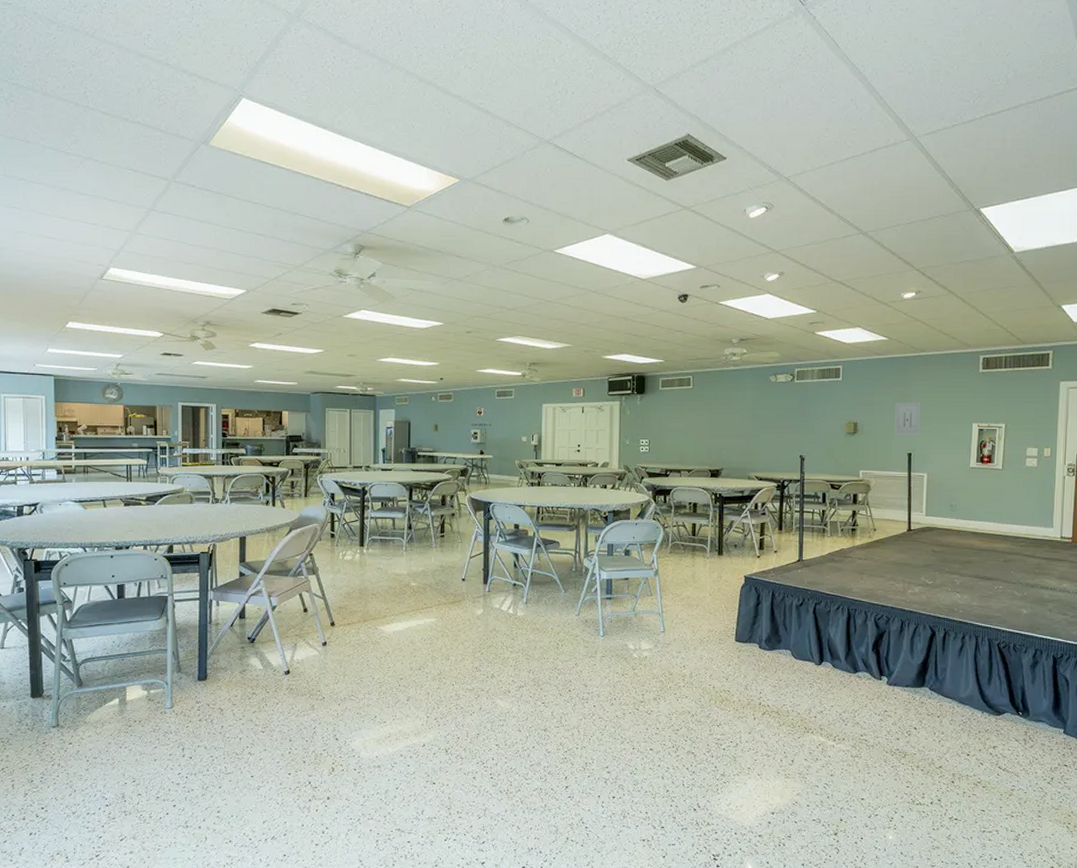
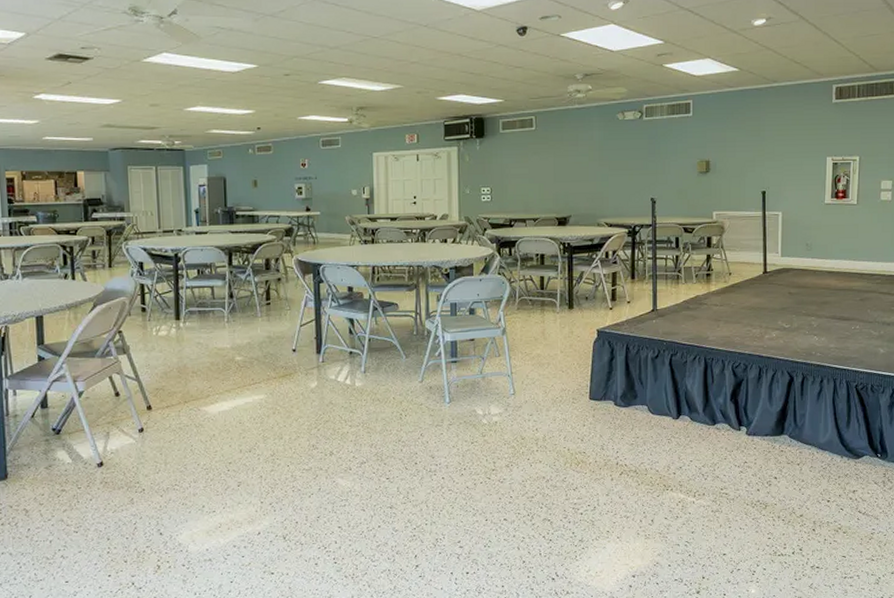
wall art: present [894,402,921,435] -> none [748,136,775,172]

